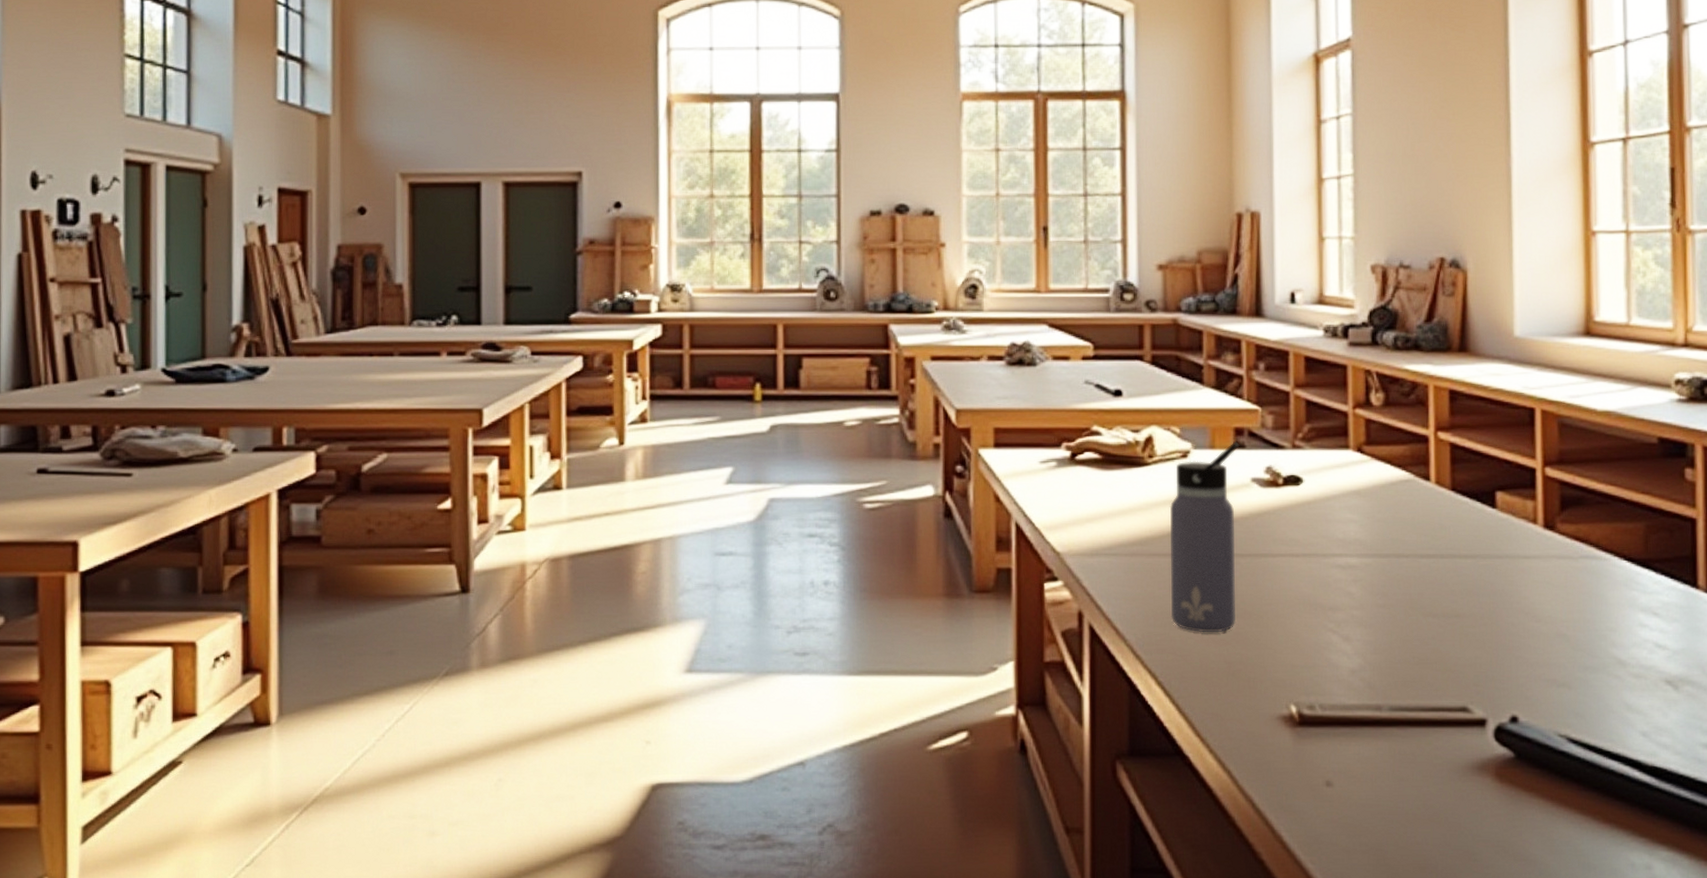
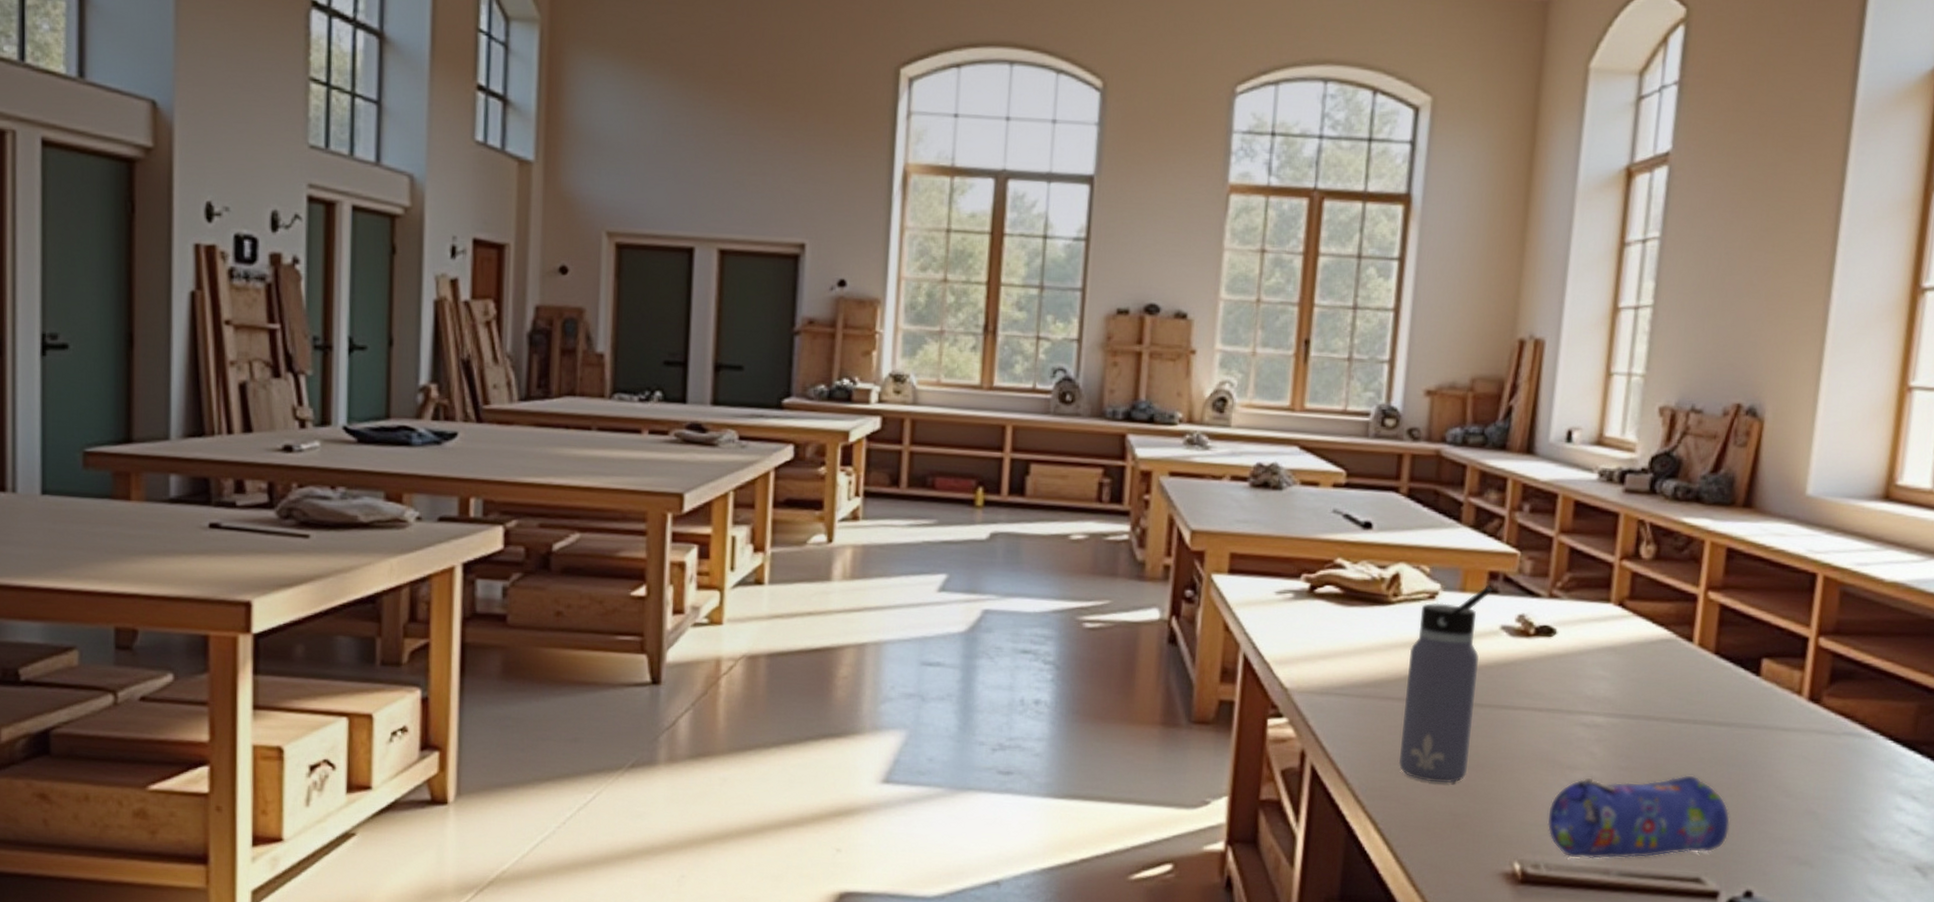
pencil case: none [1317,608,1488,697] -> present [1547,775,1731,860]

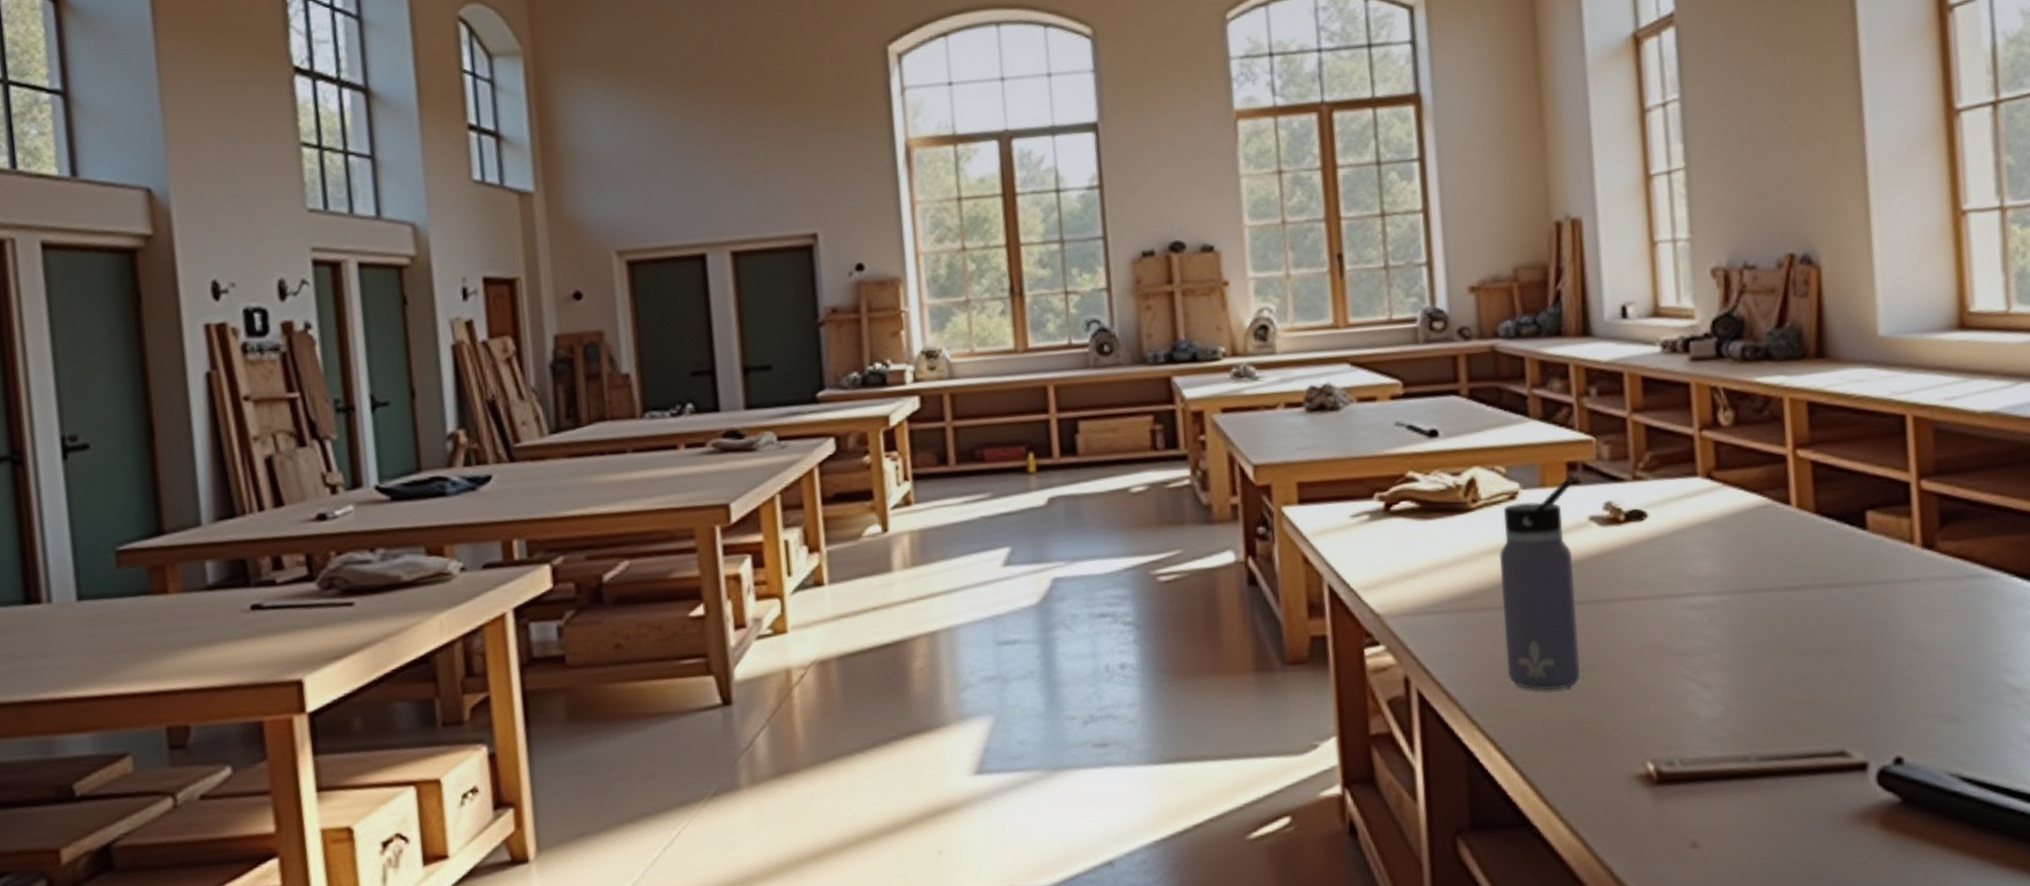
pencil case: present [1547,775,1731,860] -> none [1673,643,1866,749]

